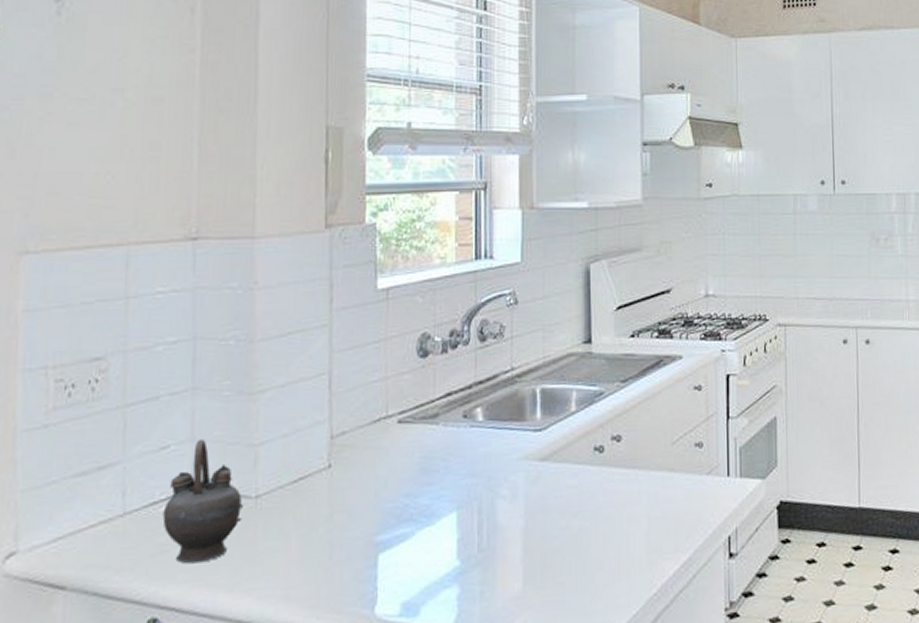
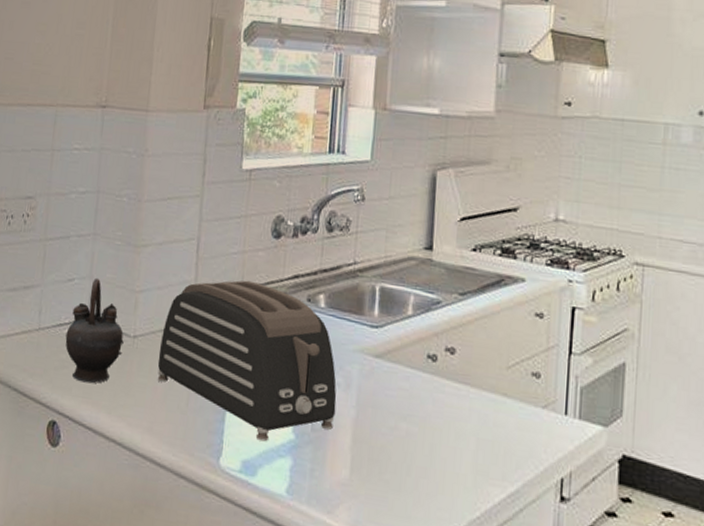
toaster: none [289,407,503,577] -> present [157,280,337,442]

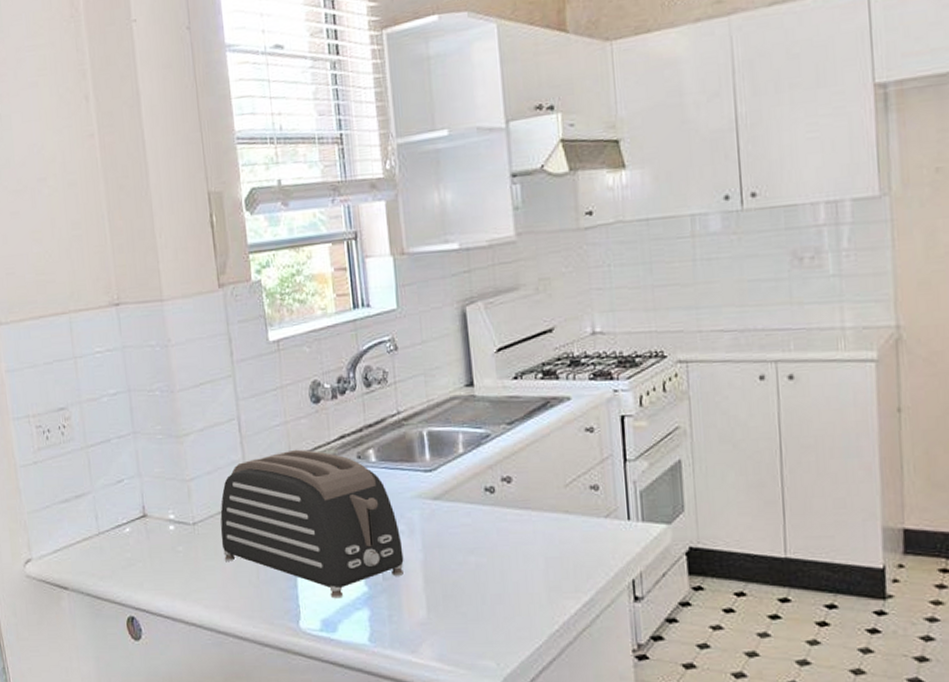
teapot: present [65,277,124,384] -> none [126,474,186,576]

